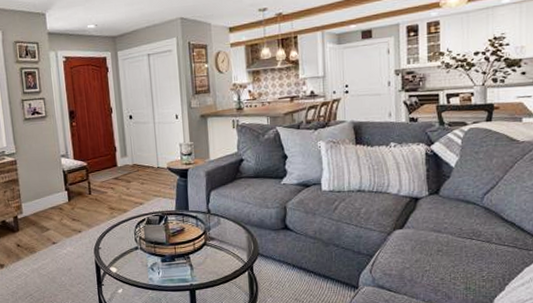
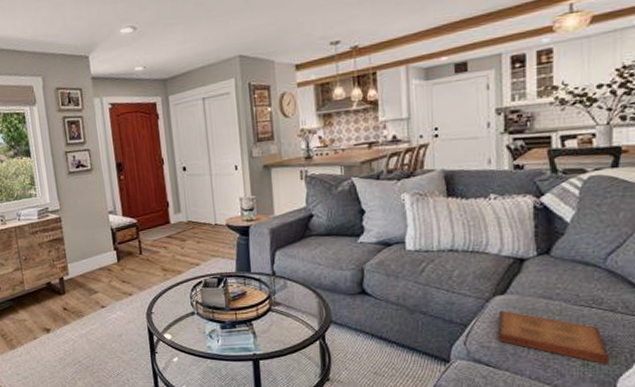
book: none [397,242,486,288] -> present [497,310,609,365]

